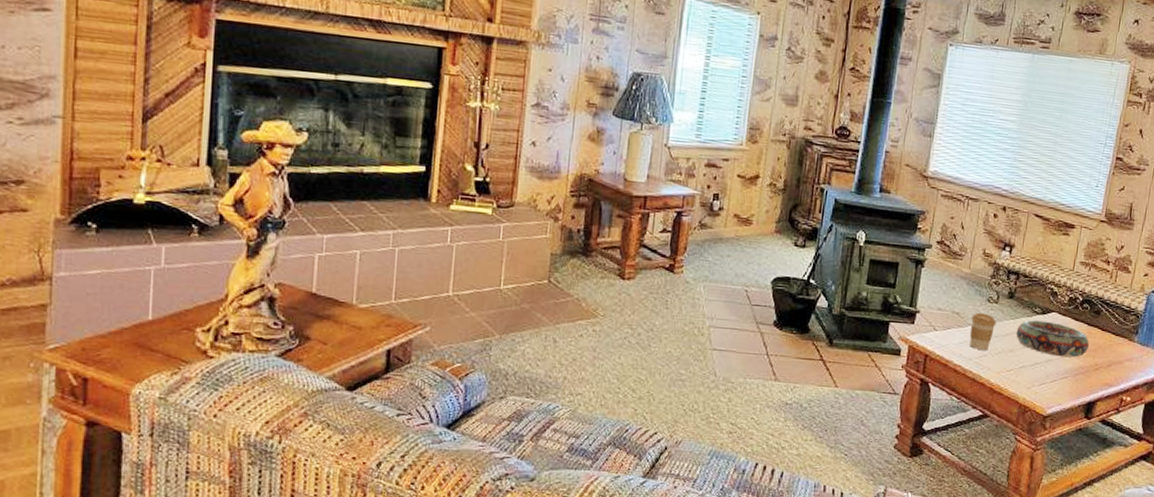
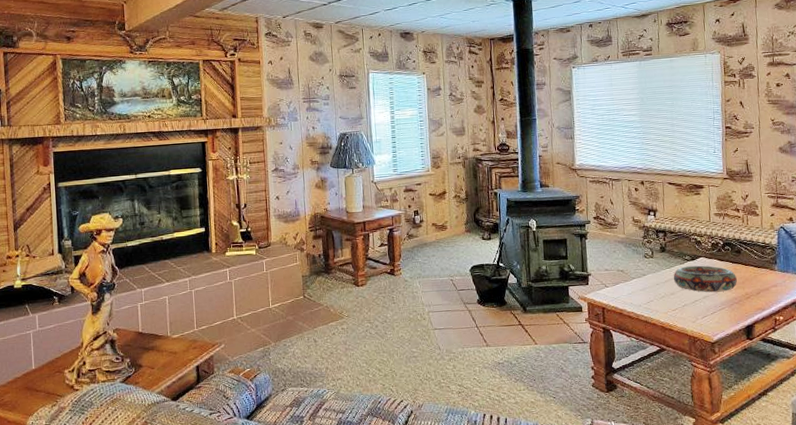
coffee cup: present [969,313,997,350] -> none [634,267,656,297]

